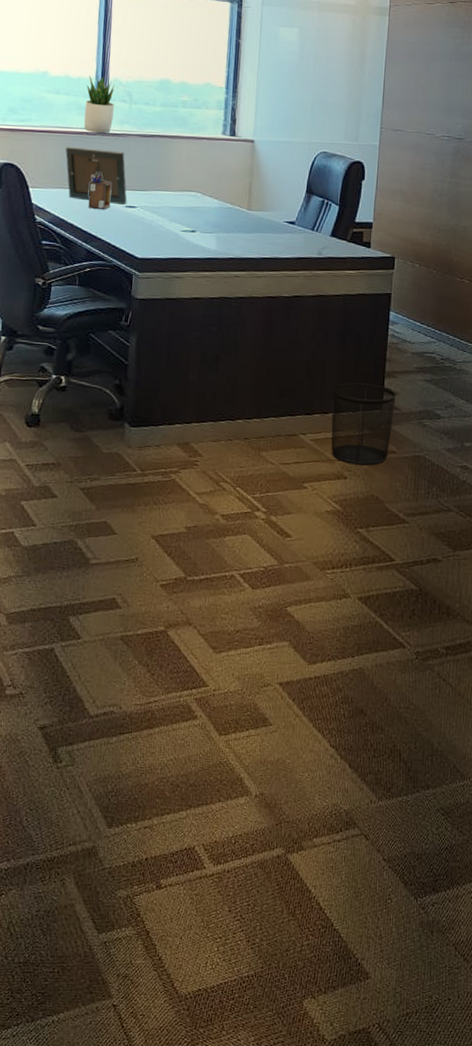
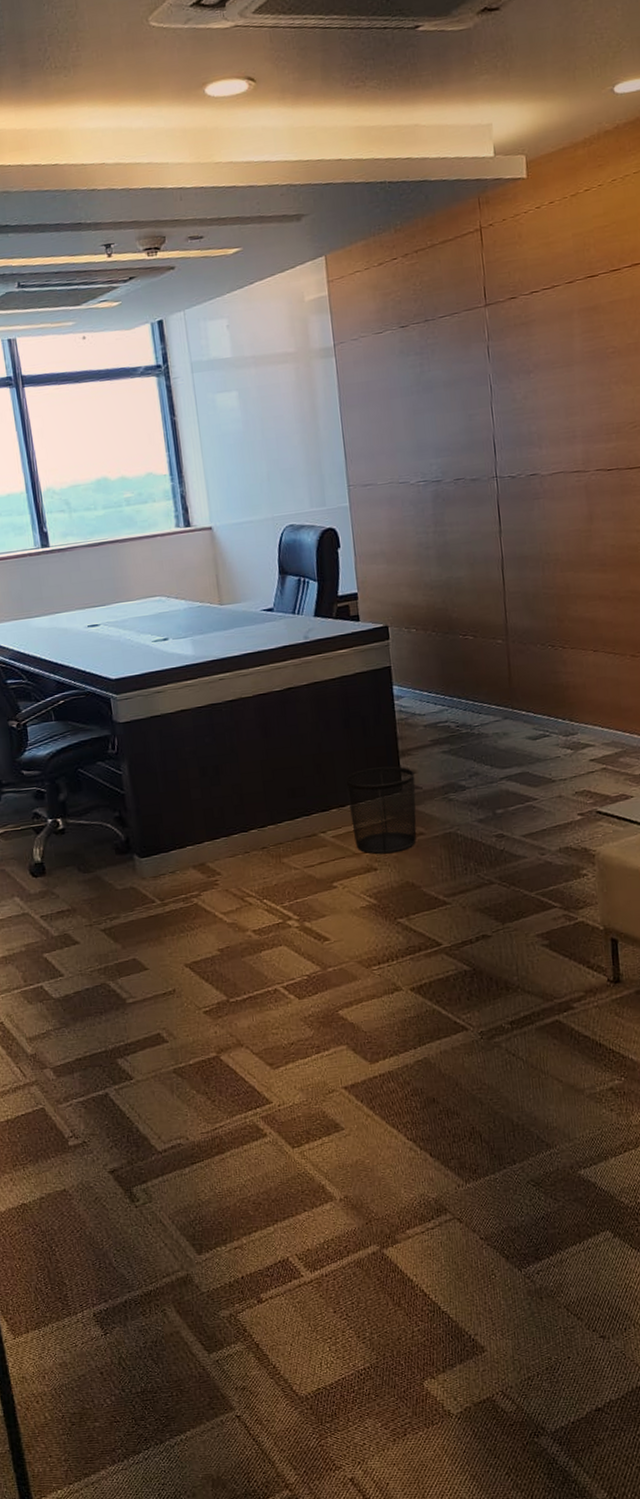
picture frame: present [65,146,127,205] -> none [10,567,88,629]
planter: present [84,75,115,133] -> none [18,488,55,552]
desk organizer: present [88,171,112,209] -> none [43,593,71,636]

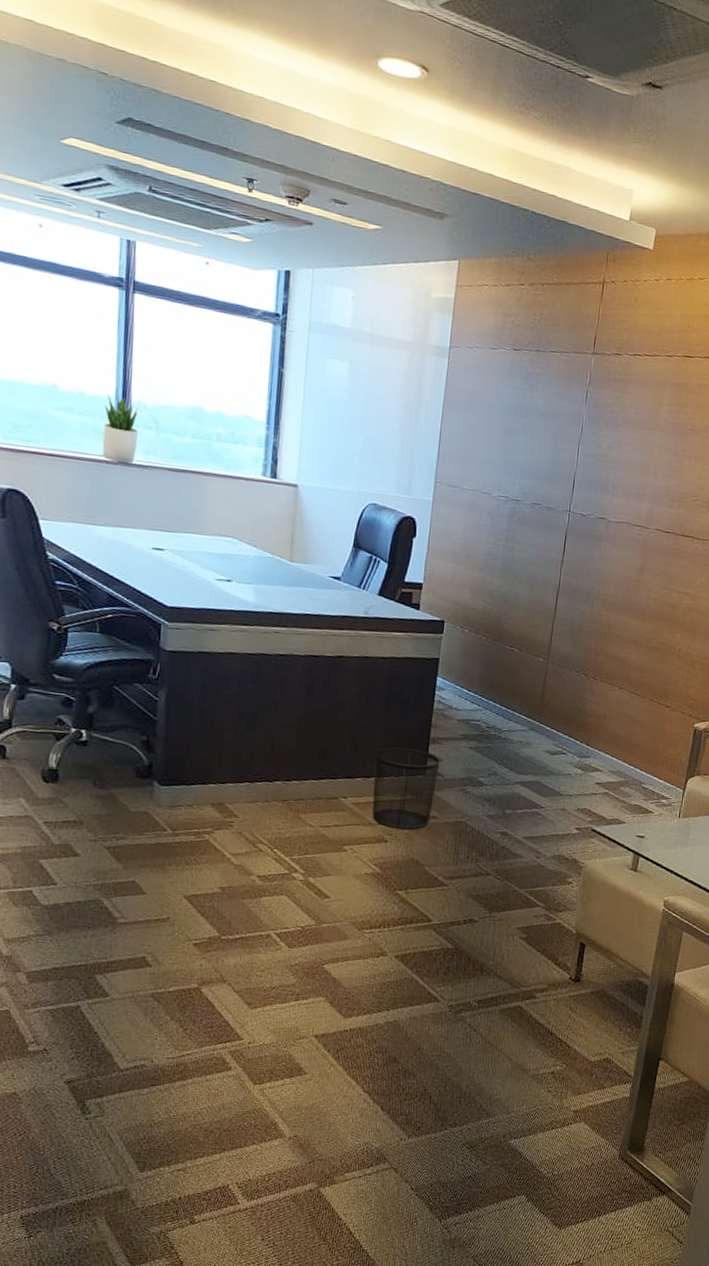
planter: none [18,488,55,552] -> present [102,394,138,463]

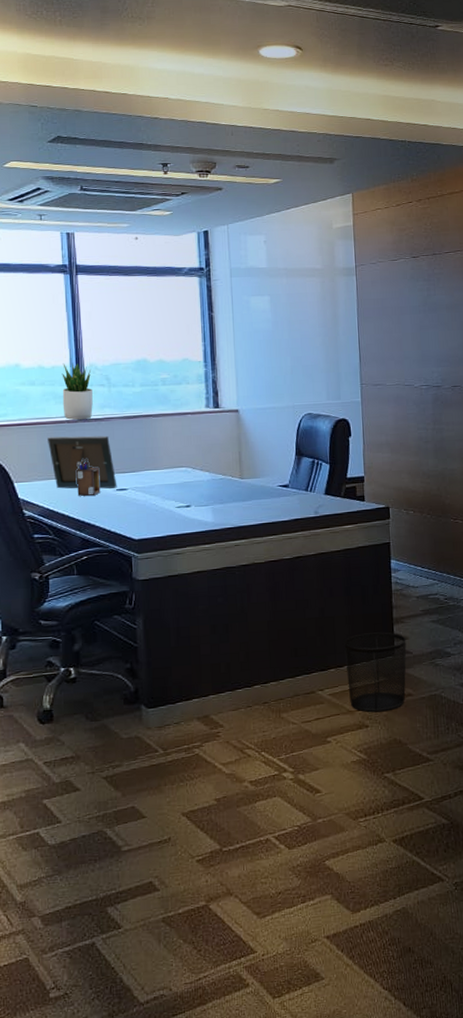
picture frame: none [81,475,154,546] -> present [48,435,117,489]
desk organizer: none [109,506,137,550] -> present [76,458,101,496]

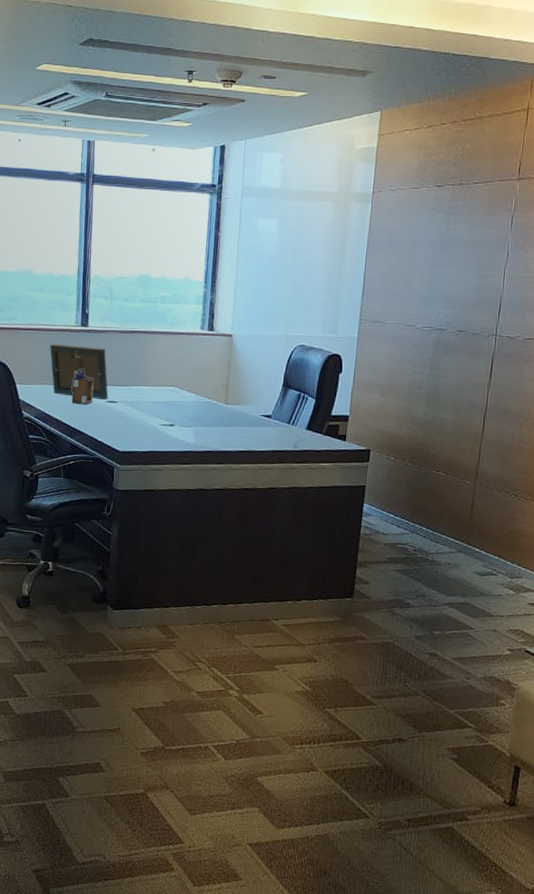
planter: present [62,362,93,420] -> none [66,272,96,330]
waste bin: present [344,632,407,713] -> none [302,572,367,650]

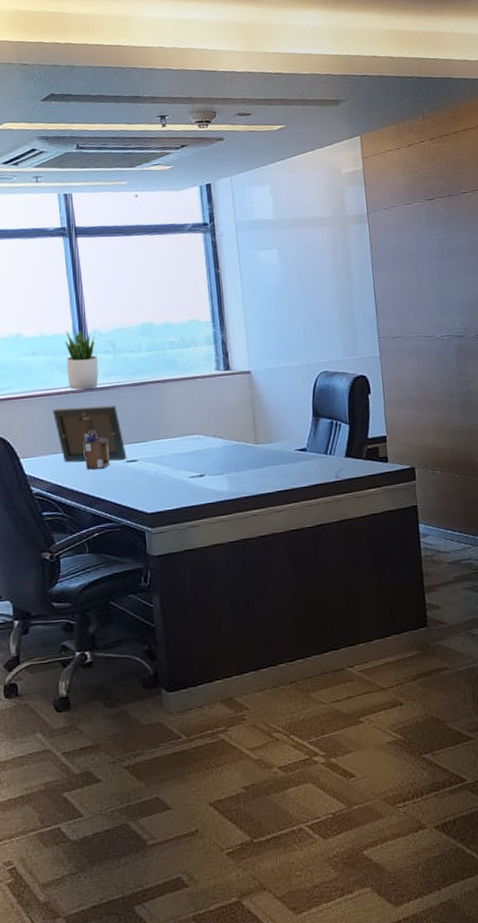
planter: none [66,272,96,330] -> present [65,330,99,390]

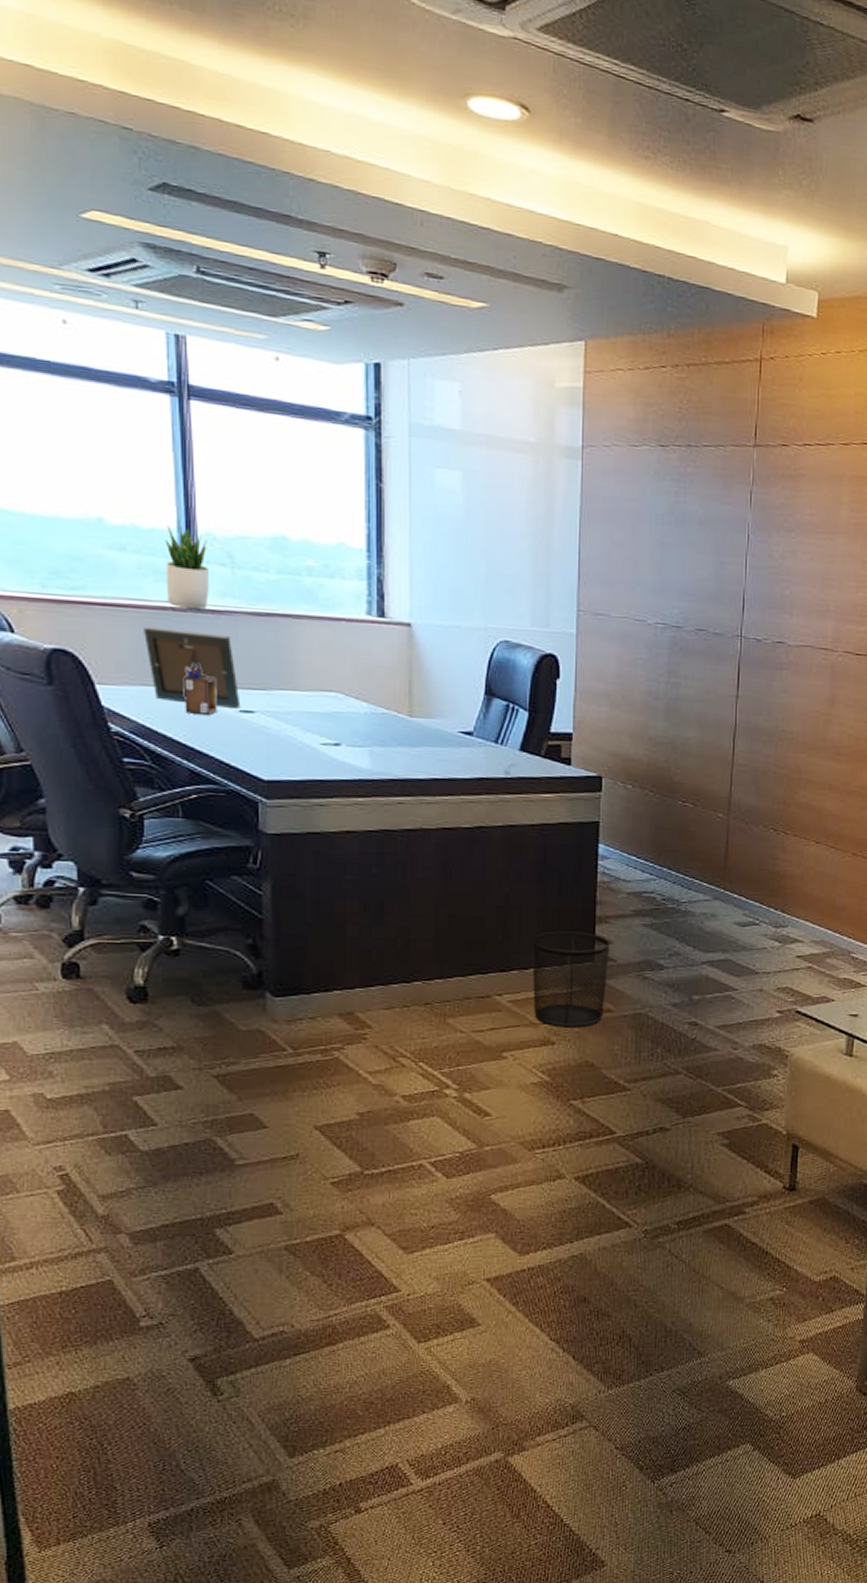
waste bin: none [373,602,441,689] -> present [532,931,610,1028]

